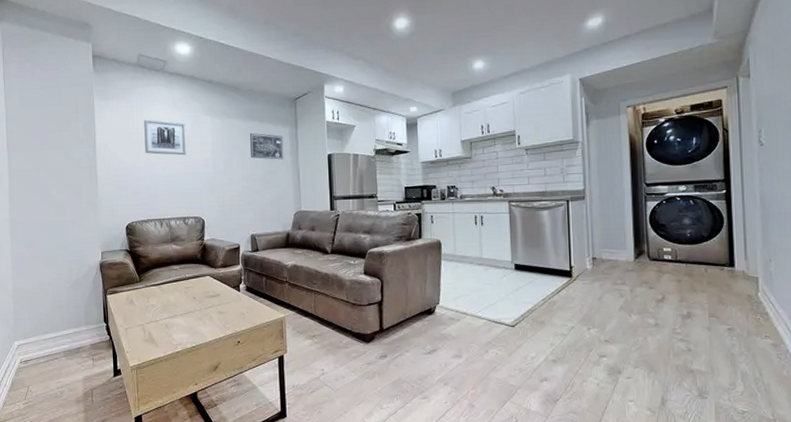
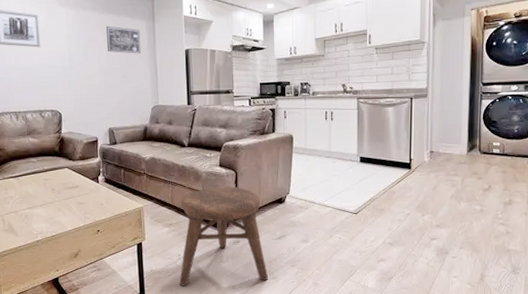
stool: none [323,295,419,404] -> present [179,186,269,286]

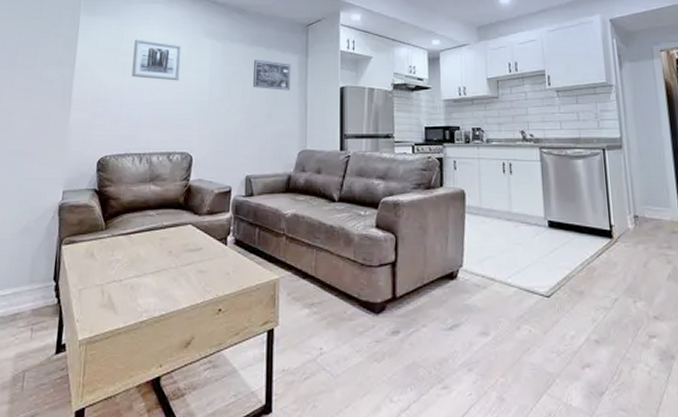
stool: present [179,186,269,286] -> none [319,254,438,396]

